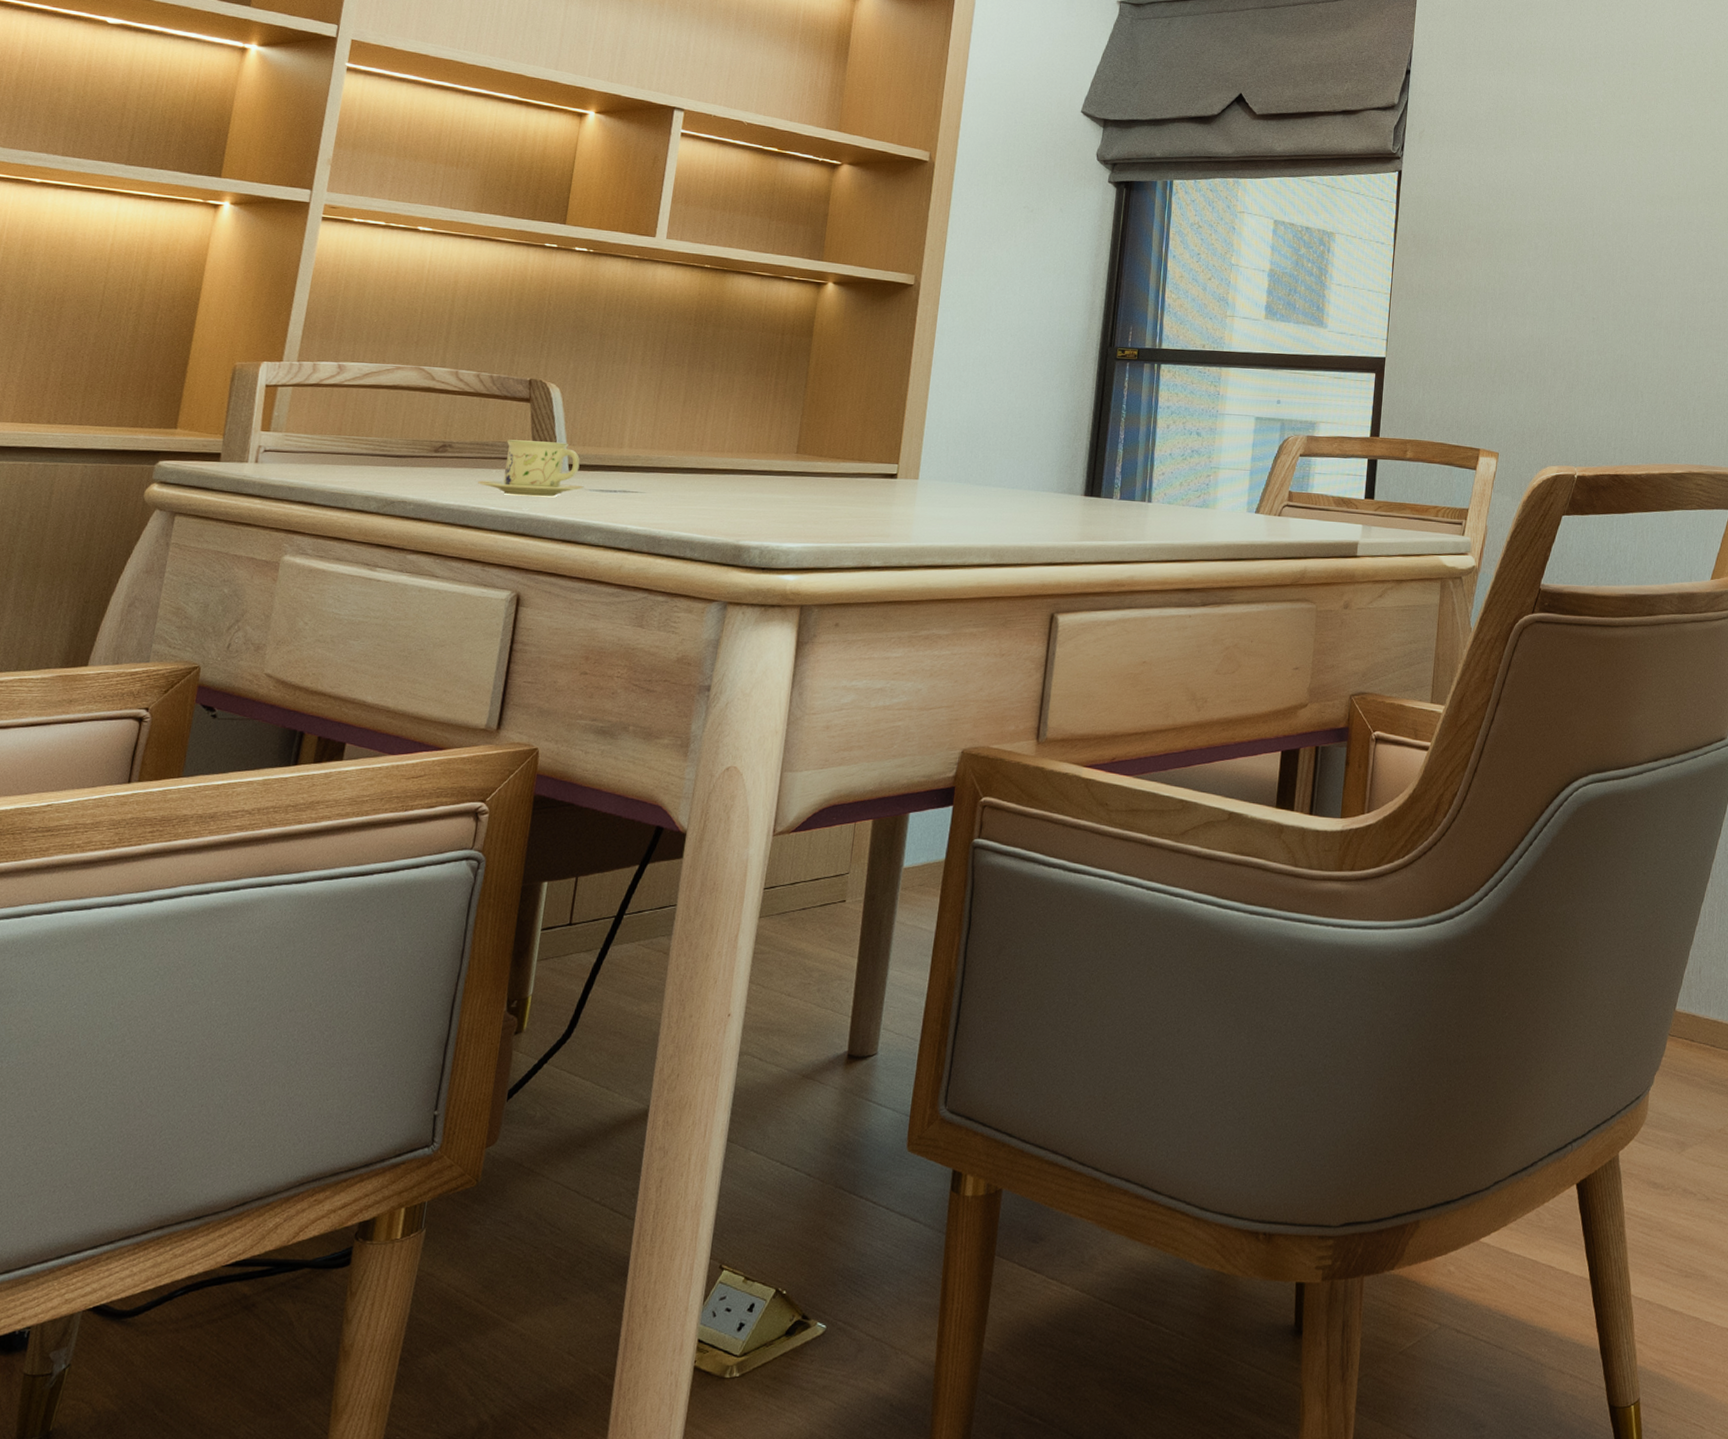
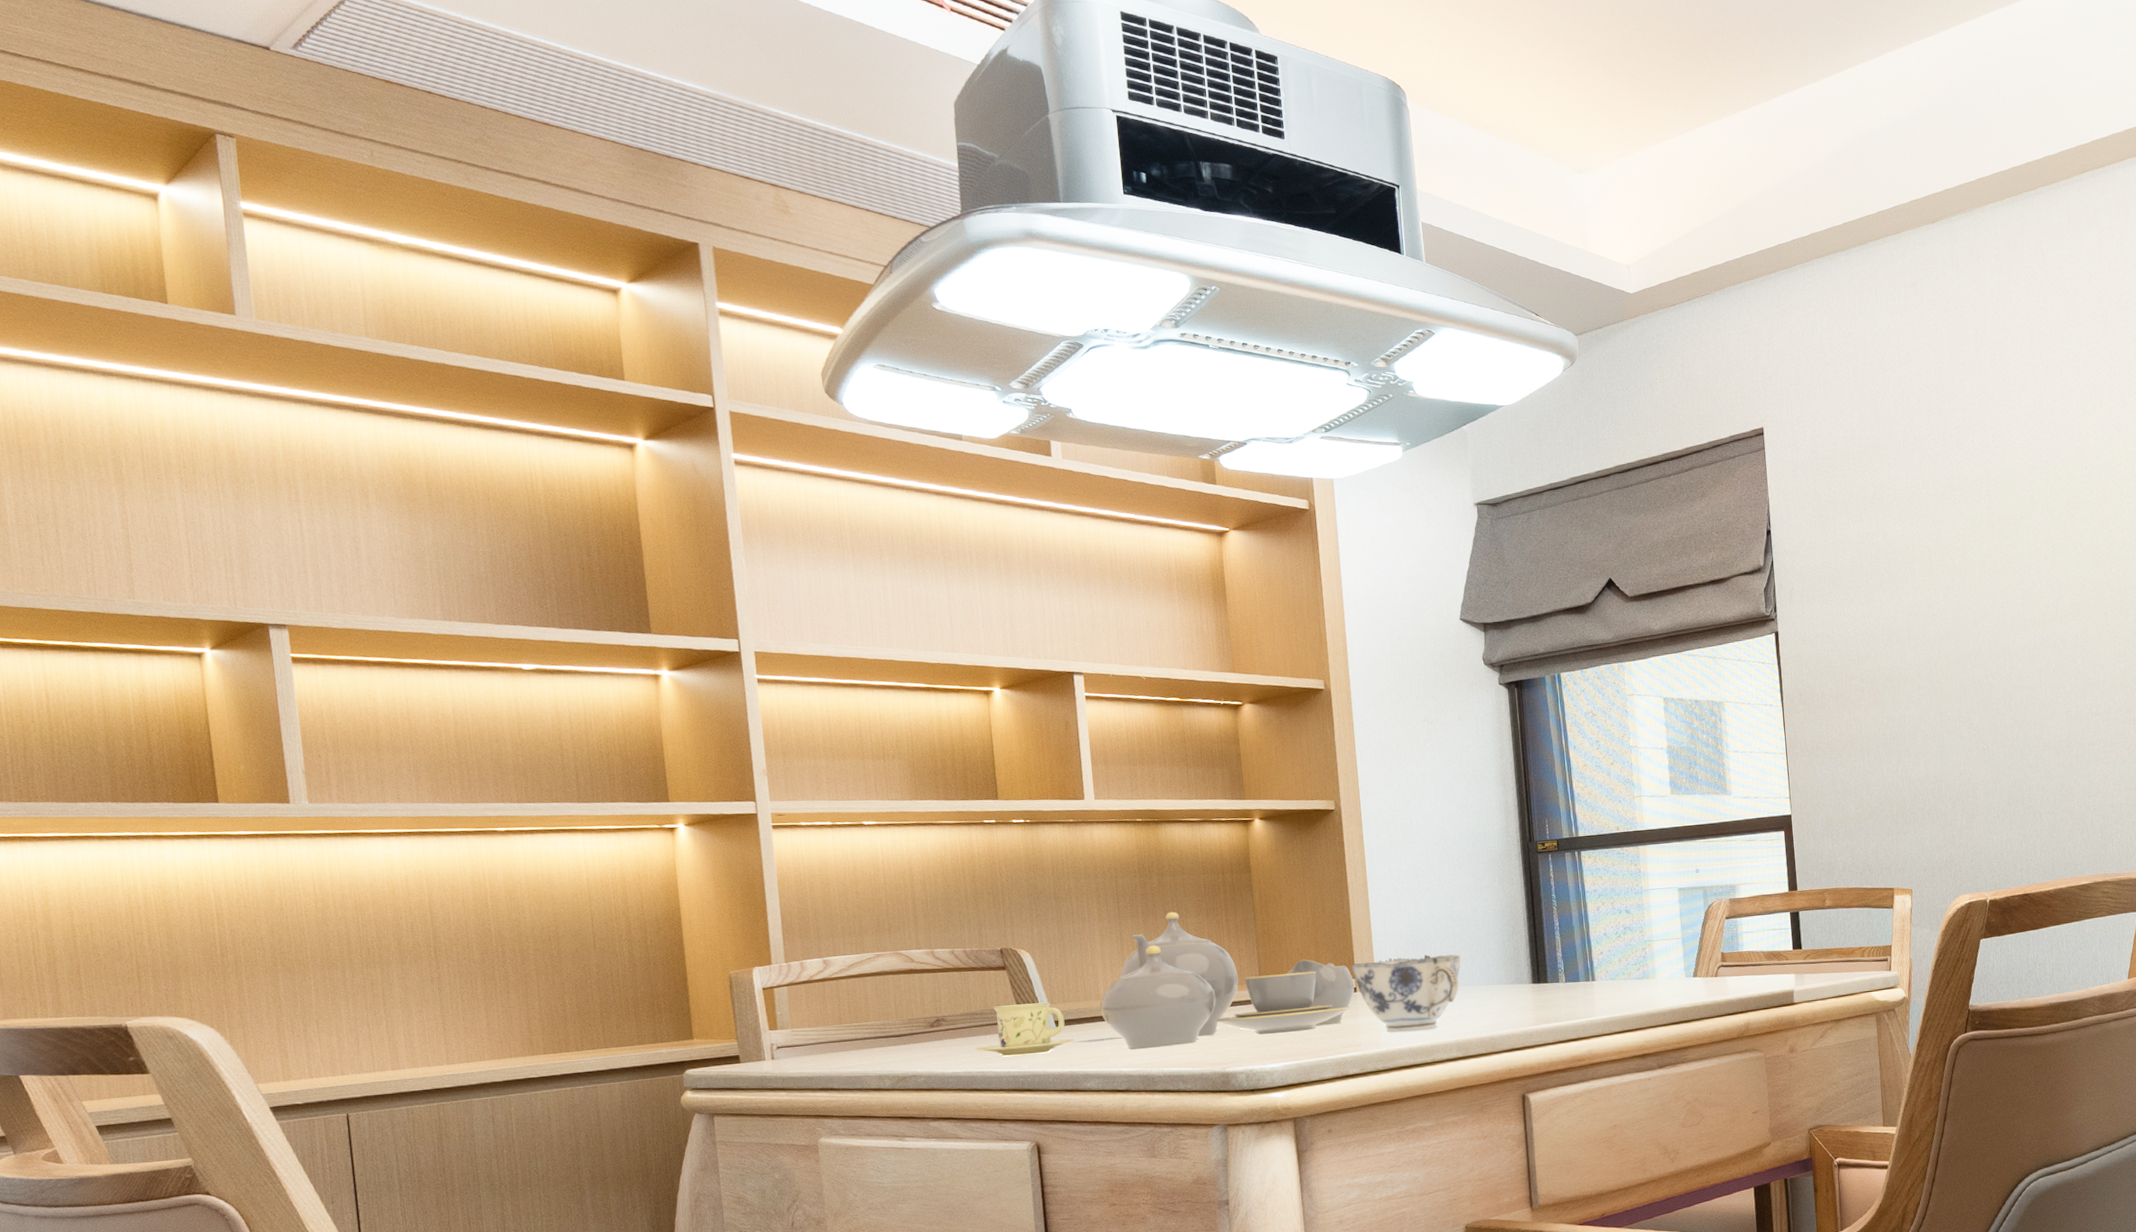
tea set: none [620,366,896,512] -> present [1100,911,1355,1050]
teacup: none [897,447,1014,530] -> present [1351,954,1461,1033]

